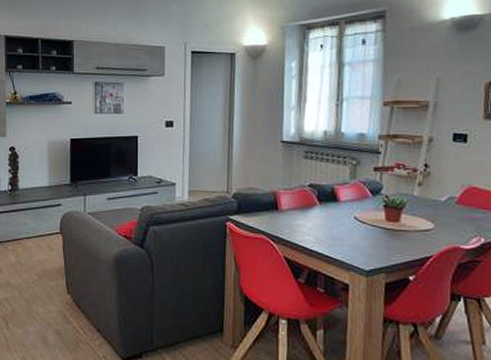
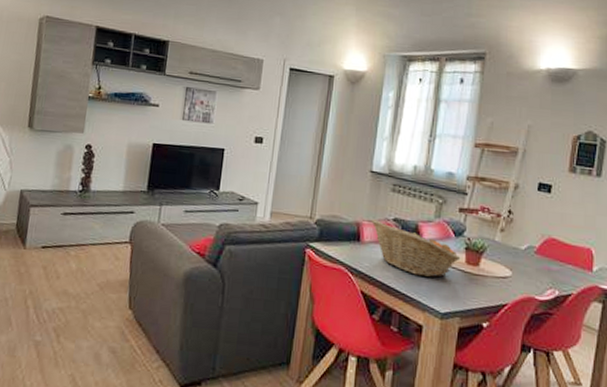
fruit basket: none [287,187,380,237] -> present [371,219,461,278]

